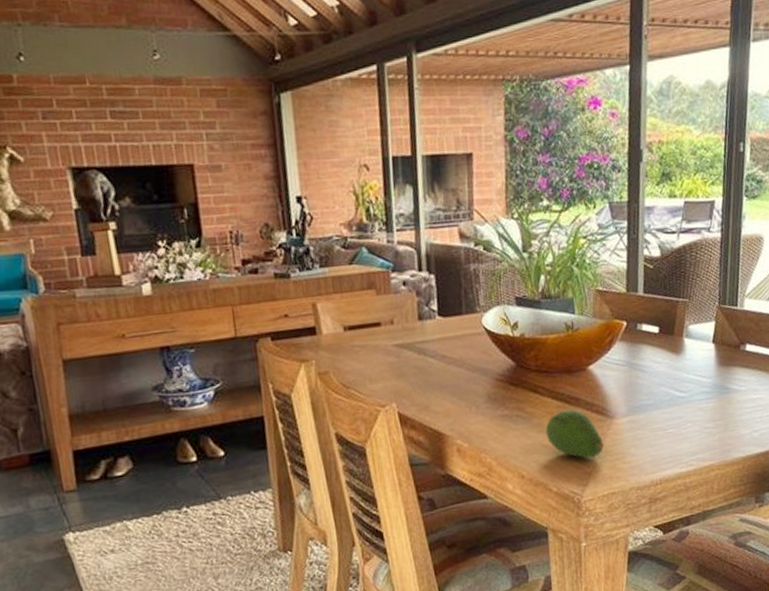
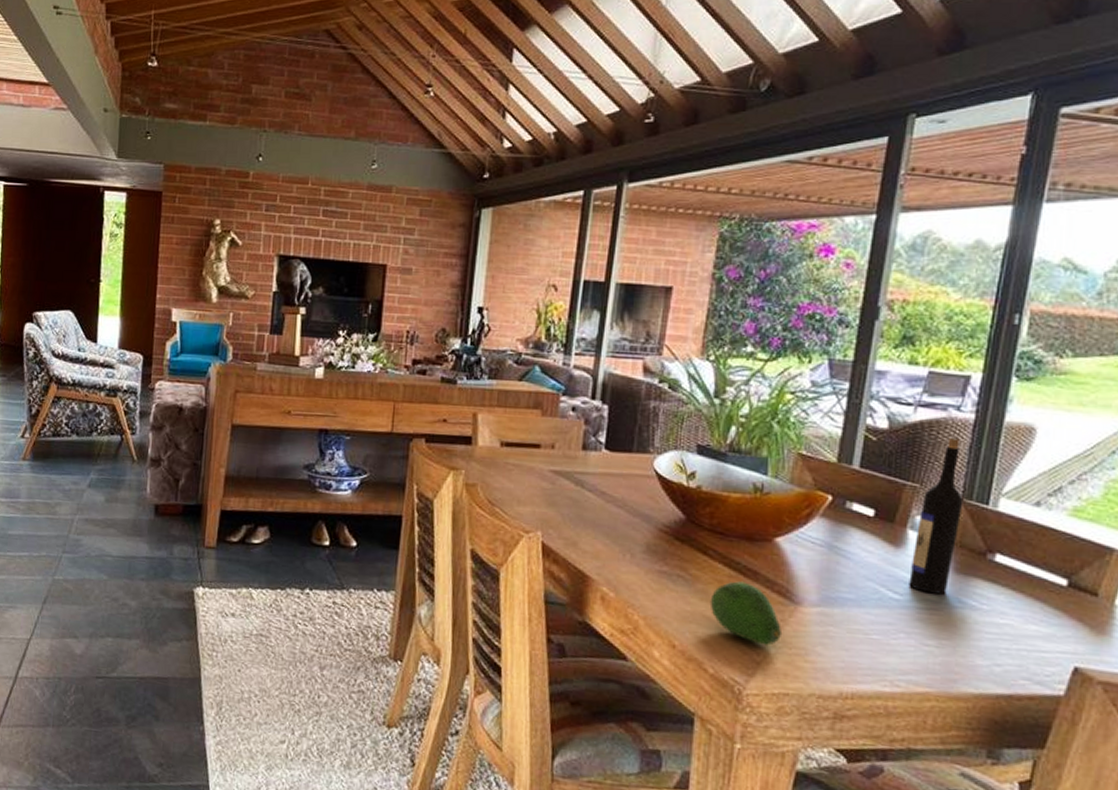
wine bottle: none [689,256,720,387] -> present [909,438,964,595]

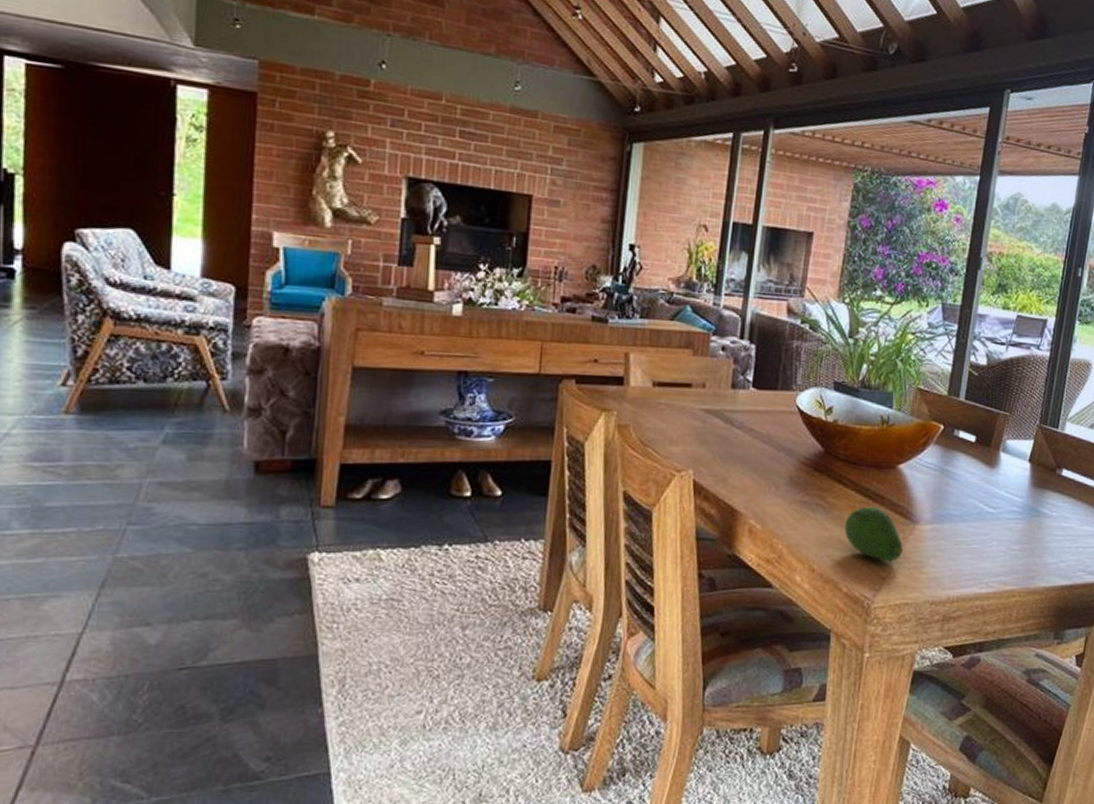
wine bottle: present [909,438,964,595] -> none [1000,373,1041,506]

